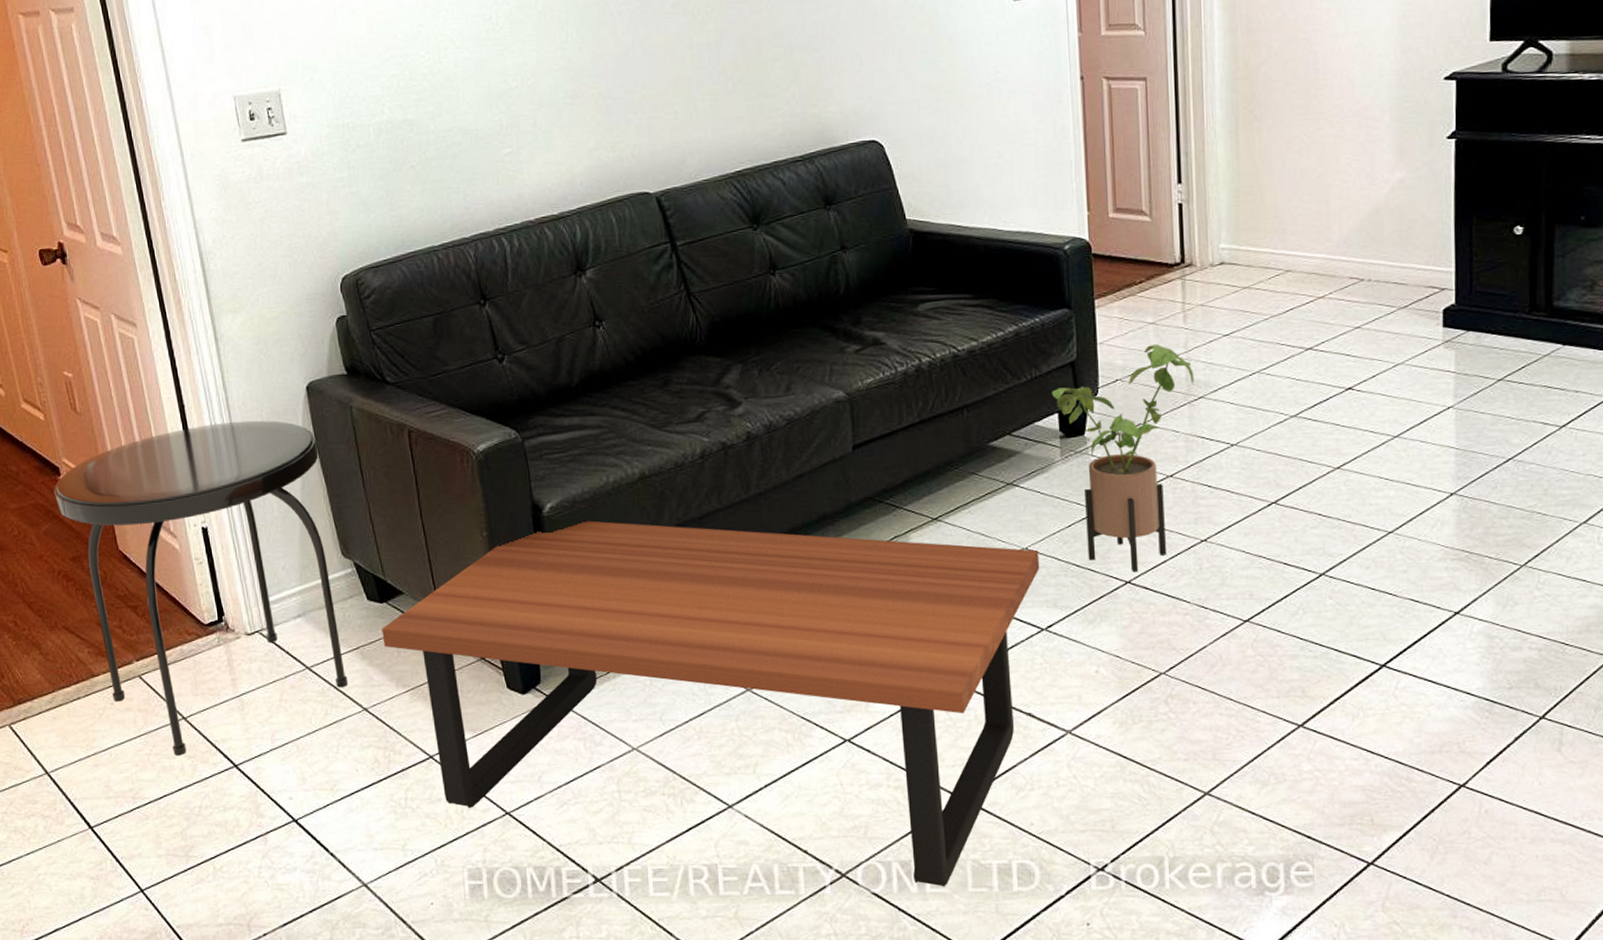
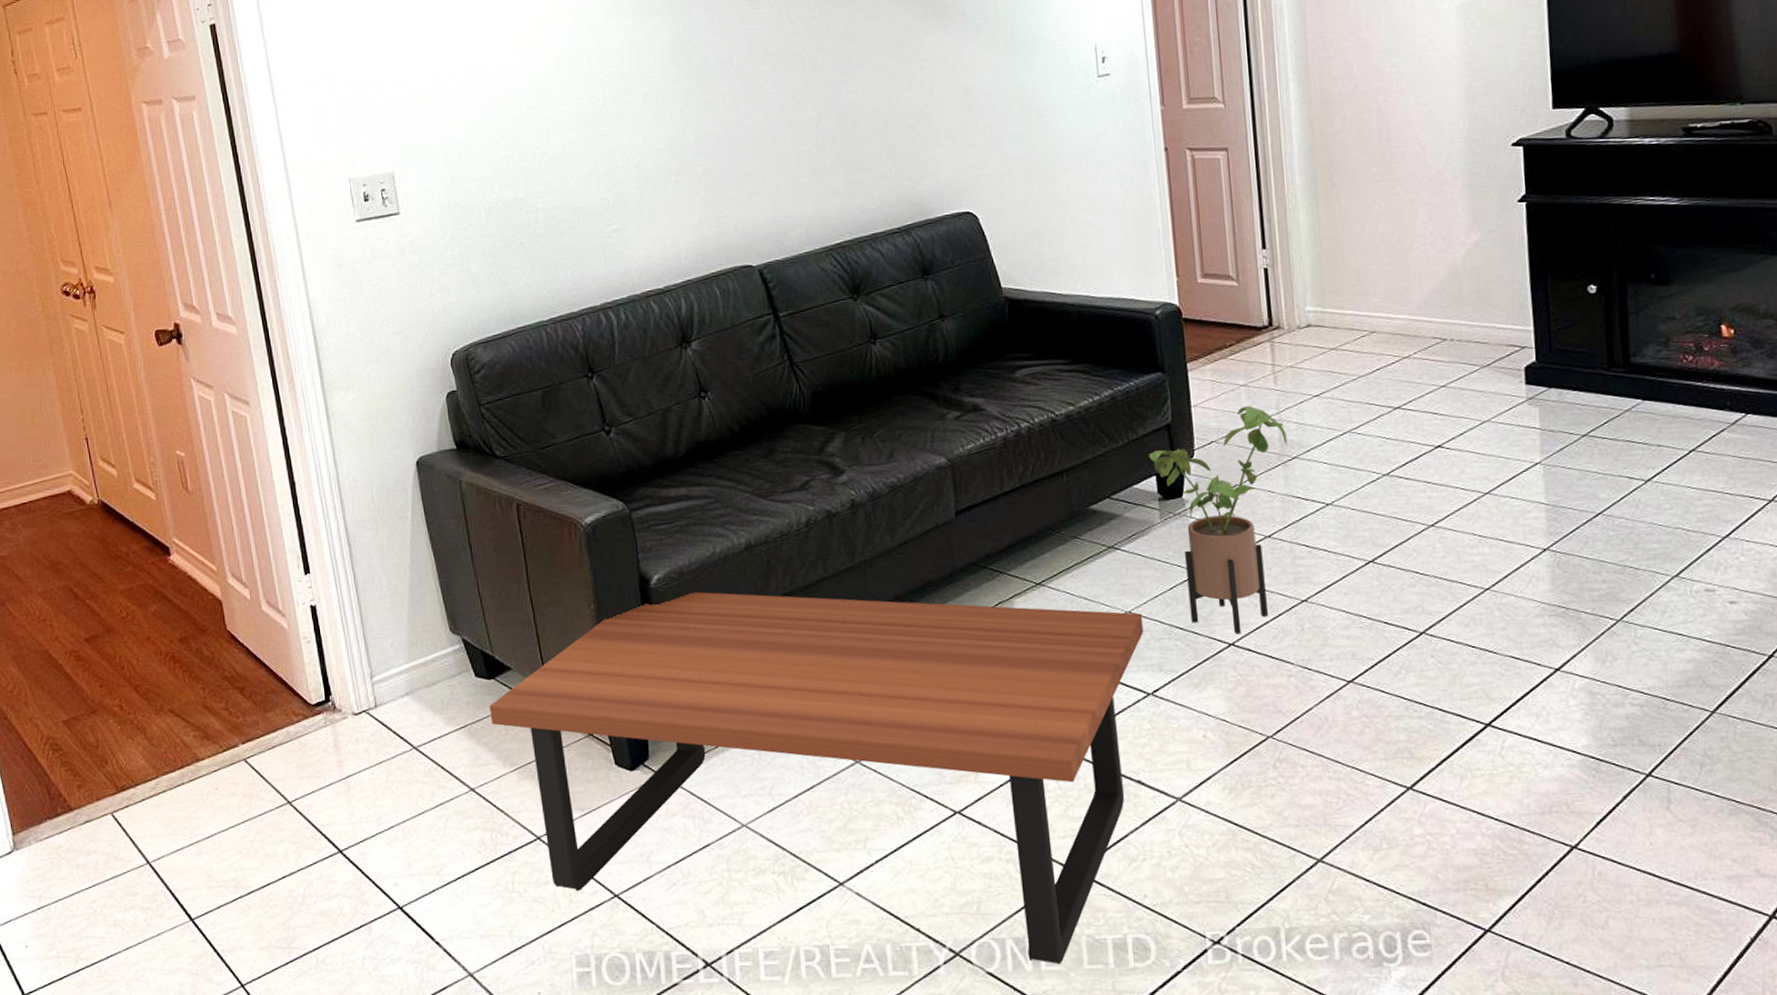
side table: present [53,420,348,756] -> none [163,496,456,842]

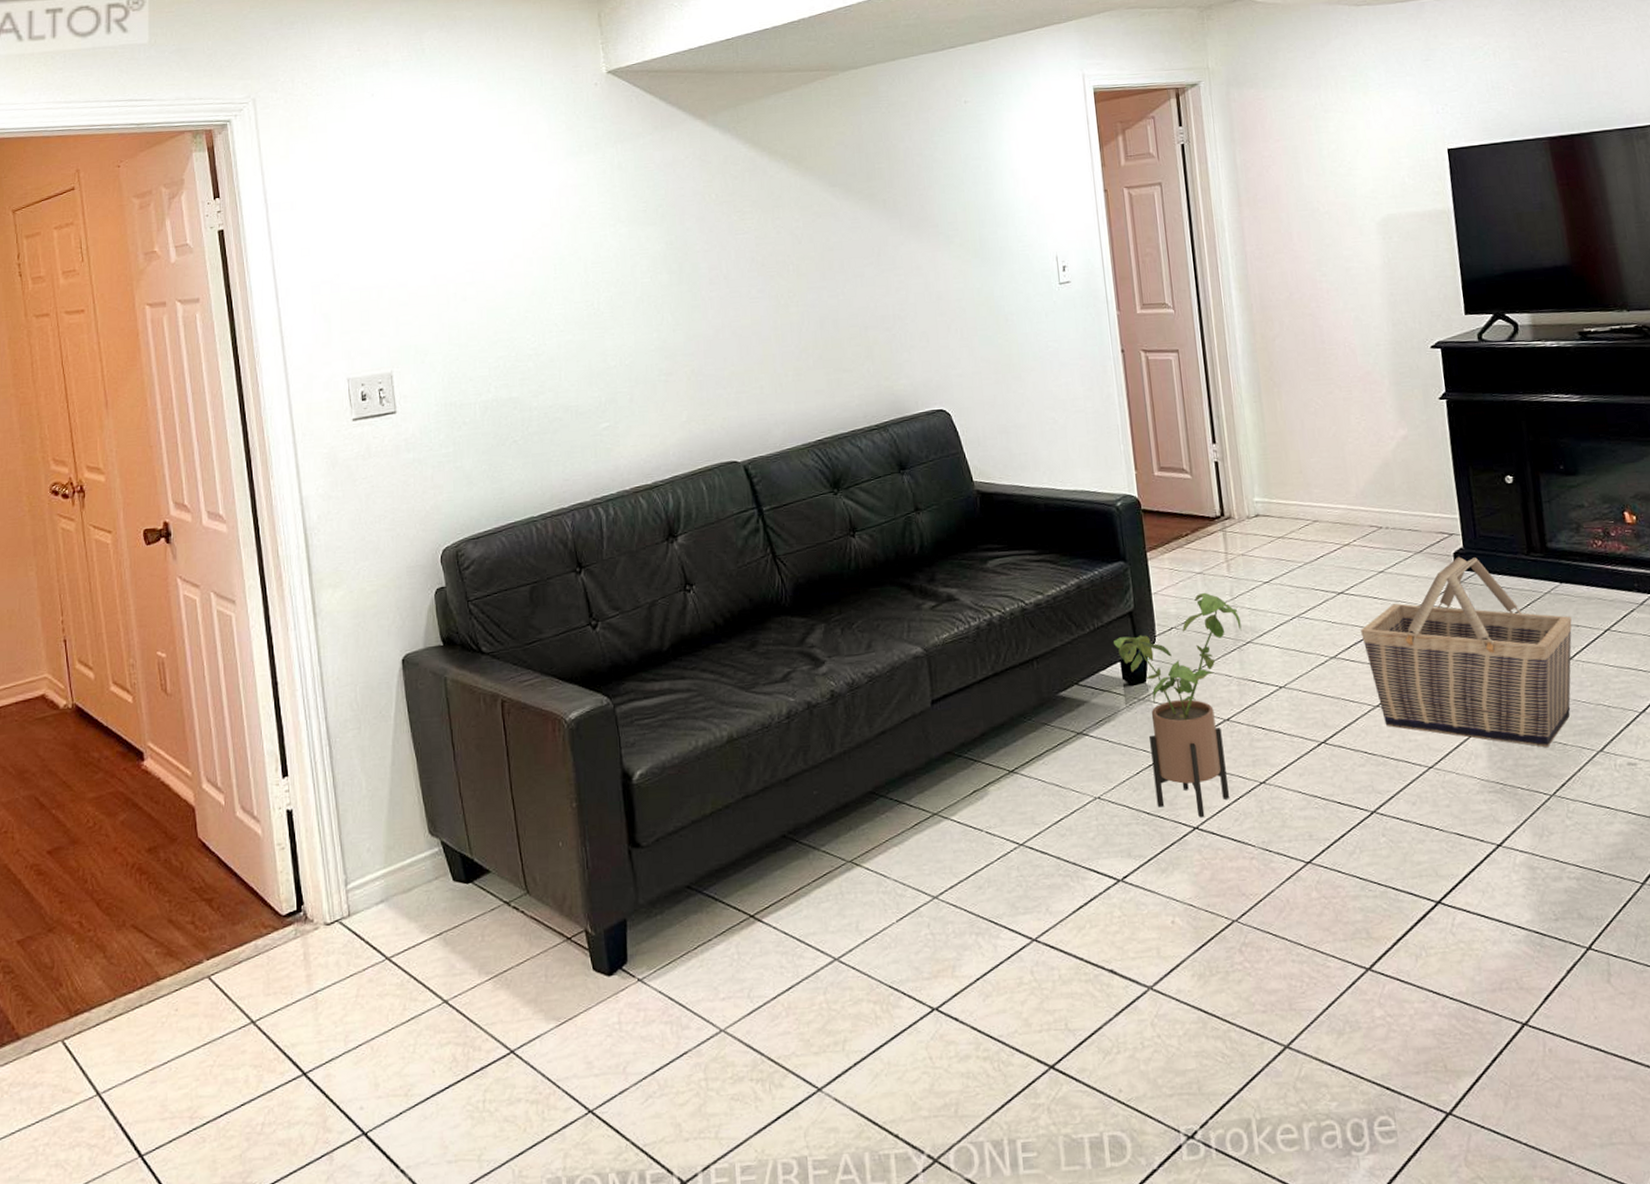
coffee table: present [489,591,1144,965] -> none [466,786,1113,1168]
basket: none [1418,371,1653,572] -> present [1361,556,1572,748]

